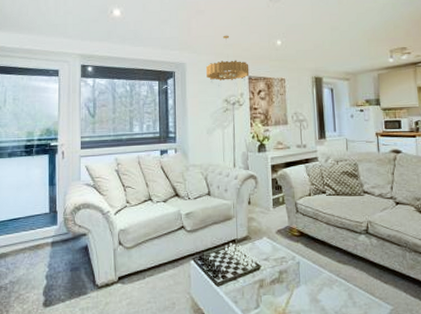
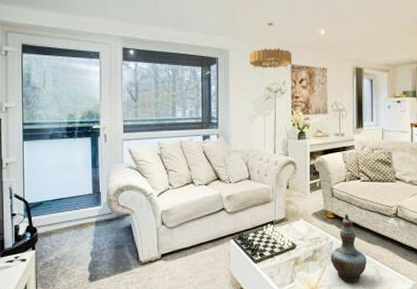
decorative vase: none [298,230,338,307] -> present [330,213,367,282]

